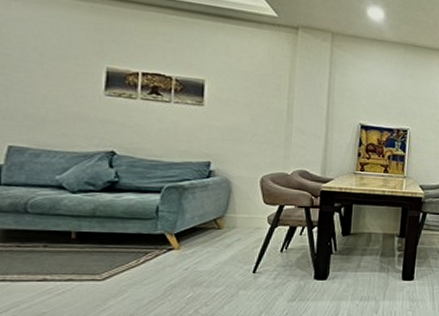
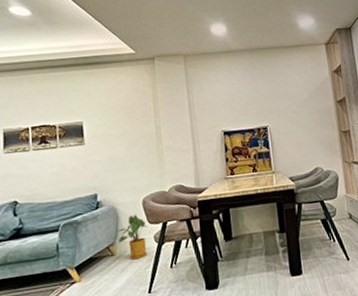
house plant: none [227,191,265,237] -> present [116,214,149,260]

